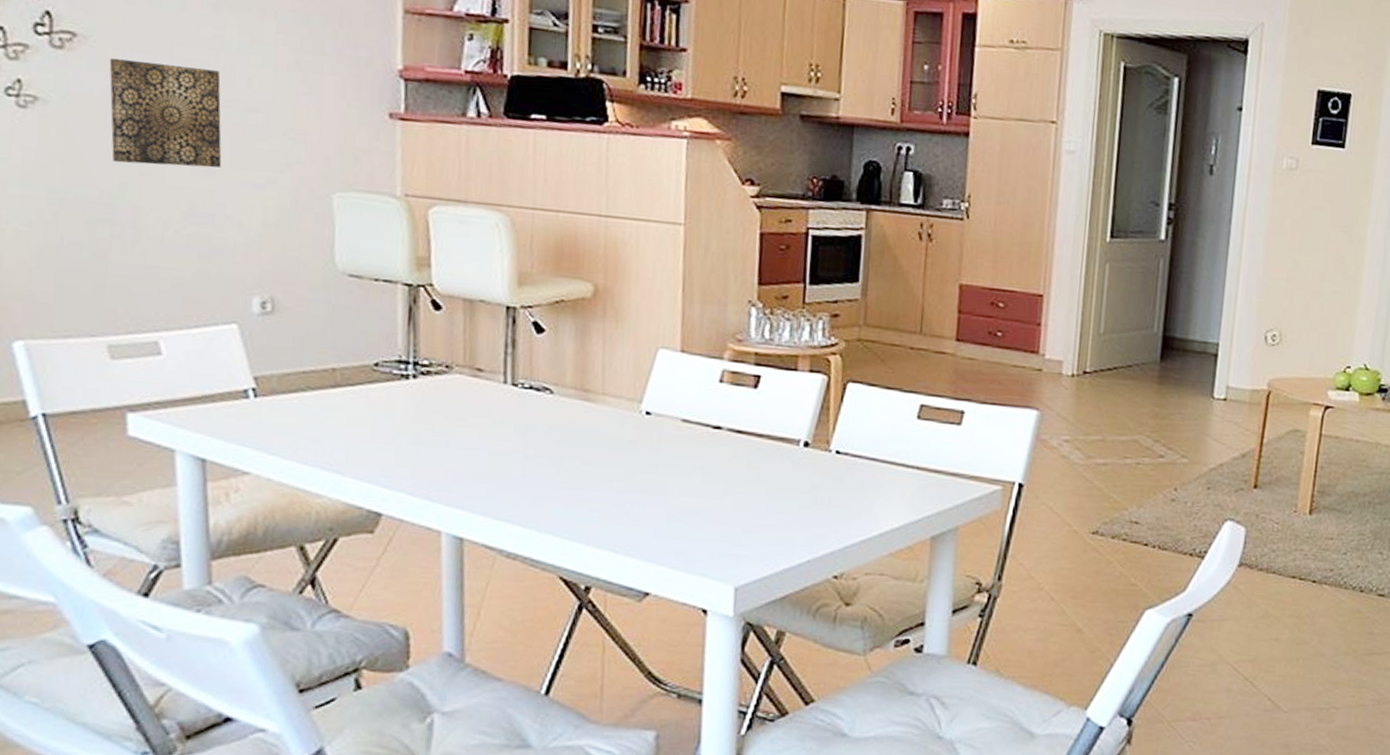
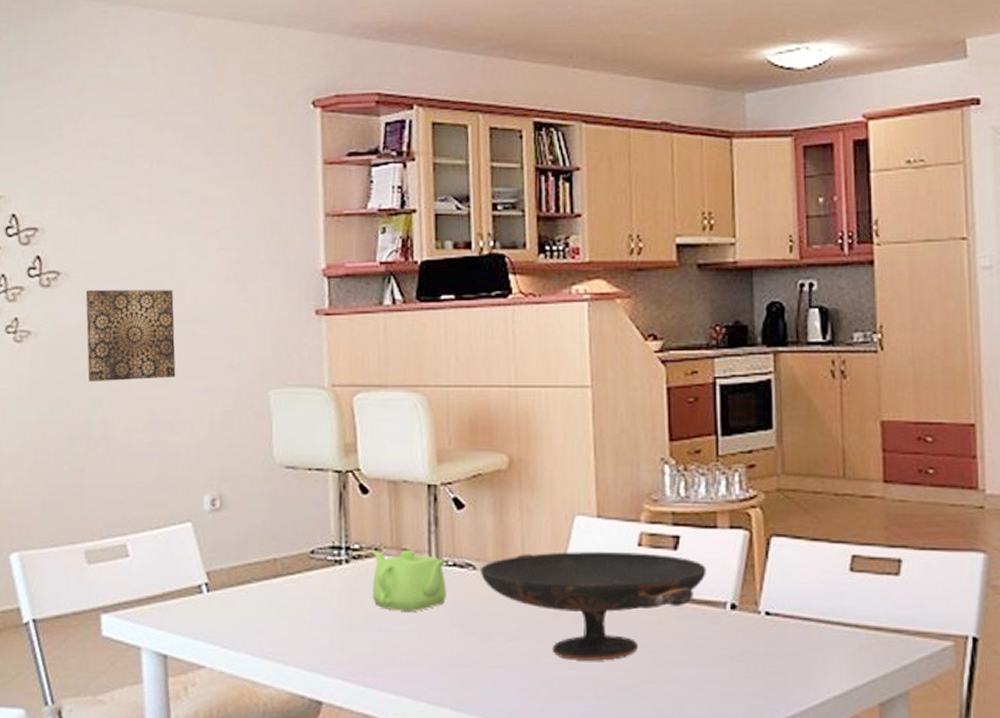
teapot: none [441,367,523,432] -> present [371,549,447,613]
decorative bowl: none [557,382,784,488] -> present [480,552,706,661]

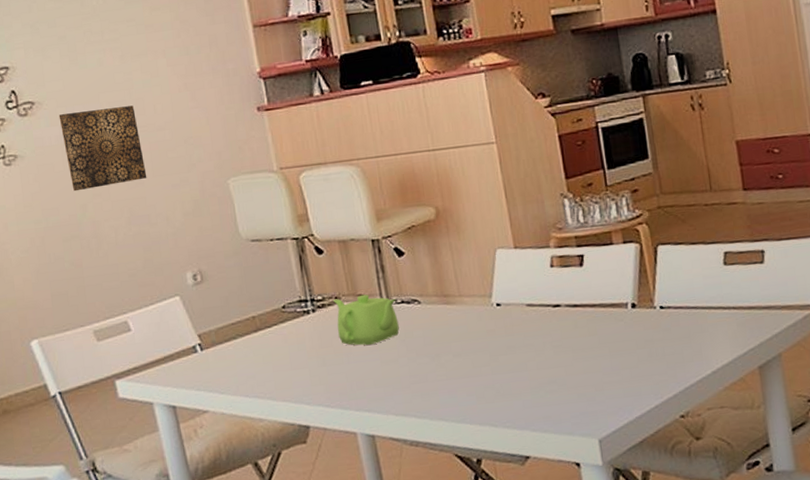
decorative bowl: present [480,552,706,661] -> none [424,271,609,366]

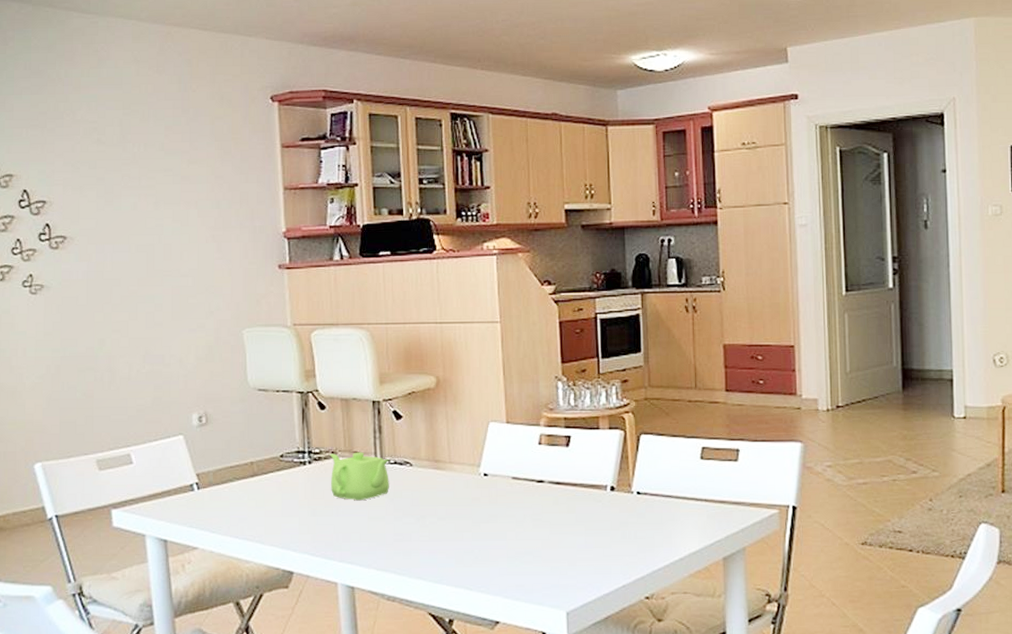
wall art: present [58,105,147,192] -> none [88,250,166,326]

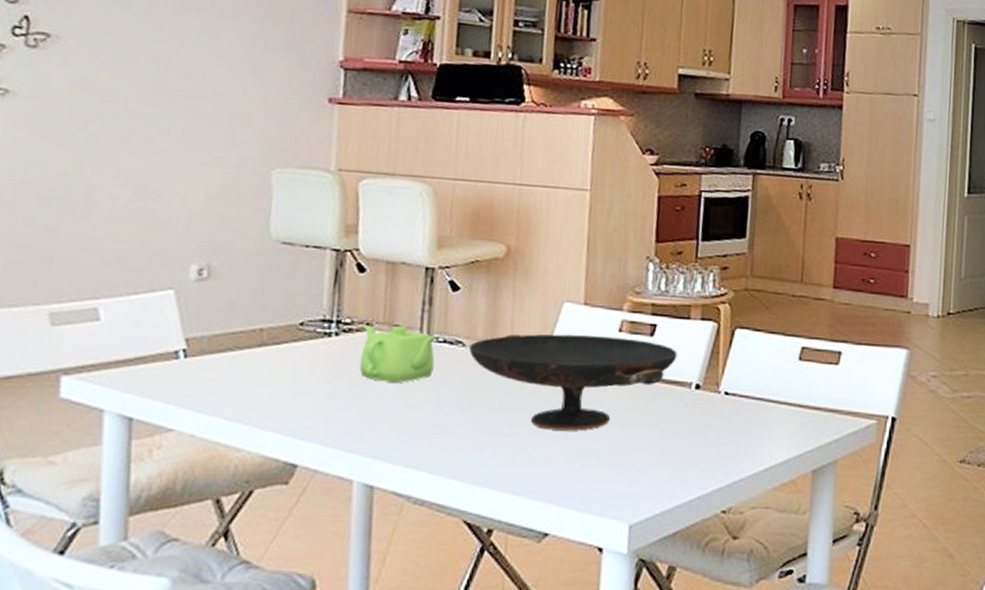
decorative bowl: none [415,449,591,533] -> present [468,334,677,431]

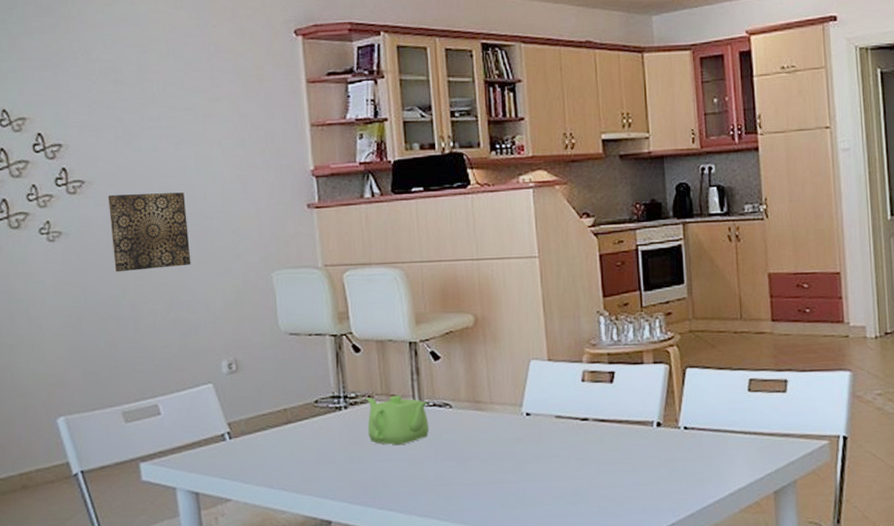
wall art: none [71,55,178,149] -> present [108,192,191,272]
decorative bowl: present [468,334,677,431] -> none [455,386,637,475]

